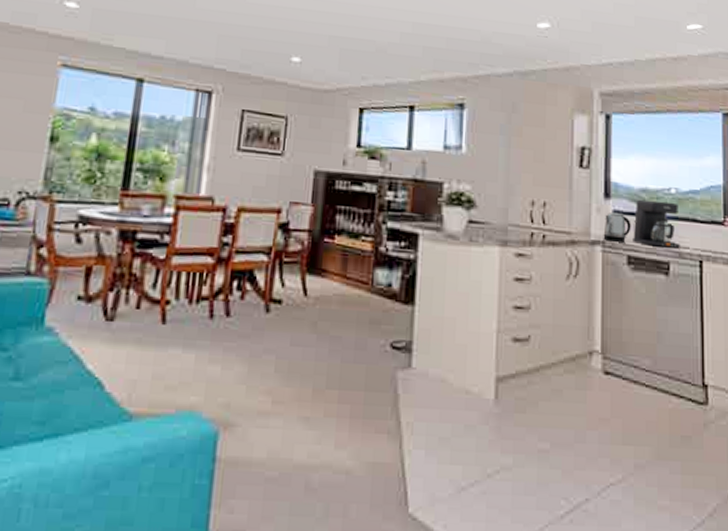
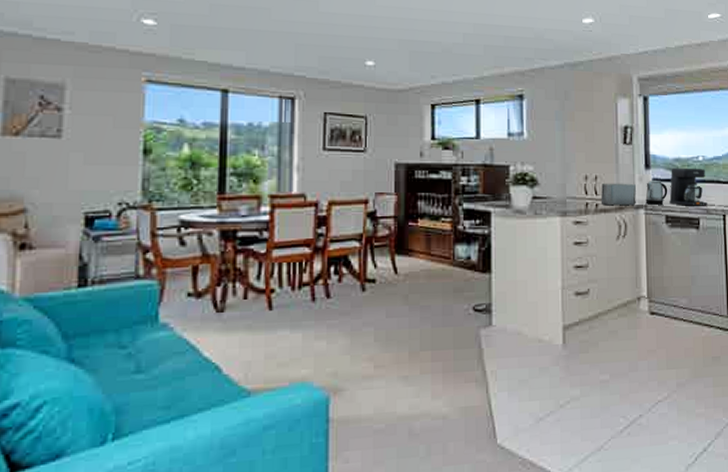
toaster: none [549,210,592,241] -> present [600,183,636,207]

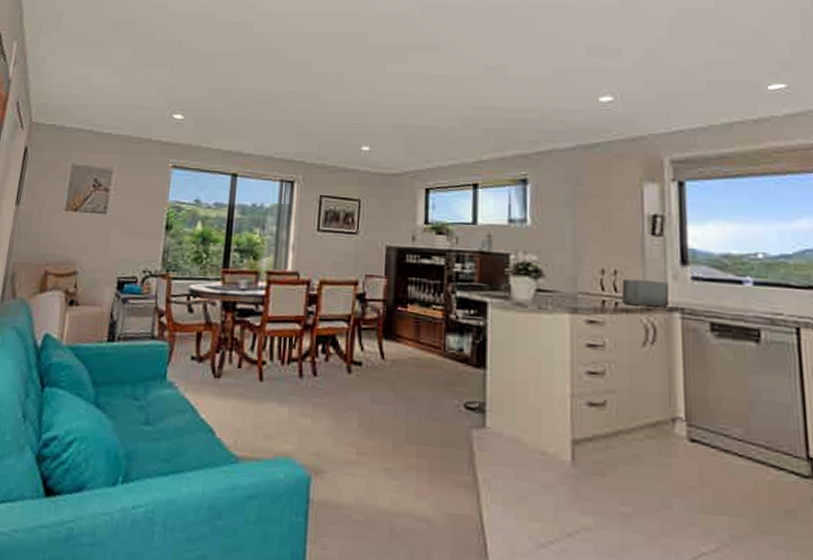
kettle: present [645,181,668,206] -> none [681,279,713,311]
coffee maker: present [669,167,707,206] -> none [715,265,772,315]

